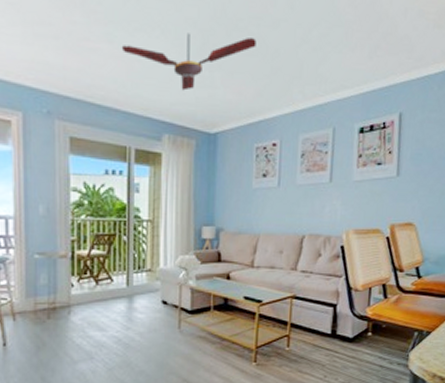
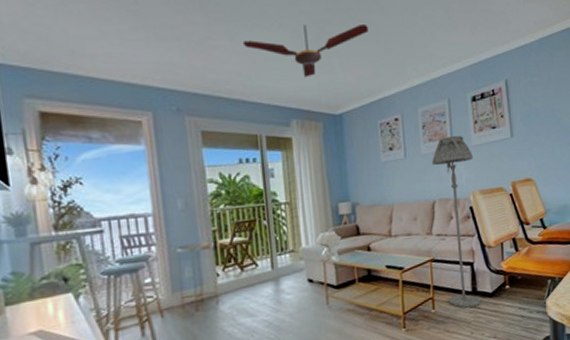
floor lamp: none [304,169,352,350] -> present [432,136,480,308]

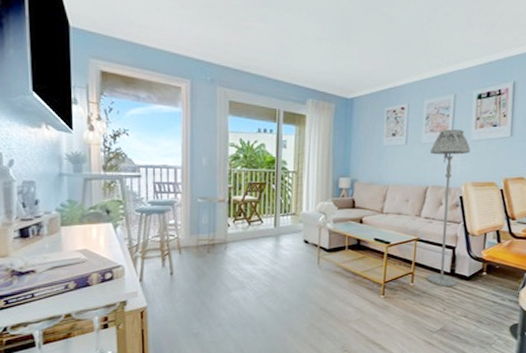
ceiling fan: present [242,24,369,78] -> none [273,13,389,62]

